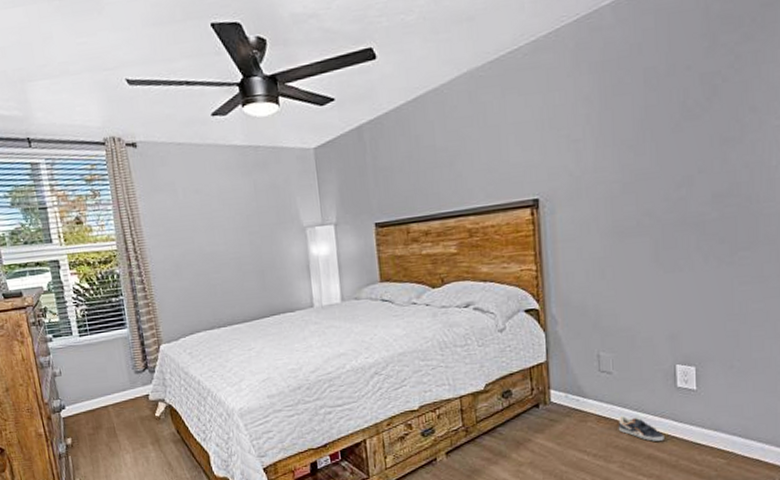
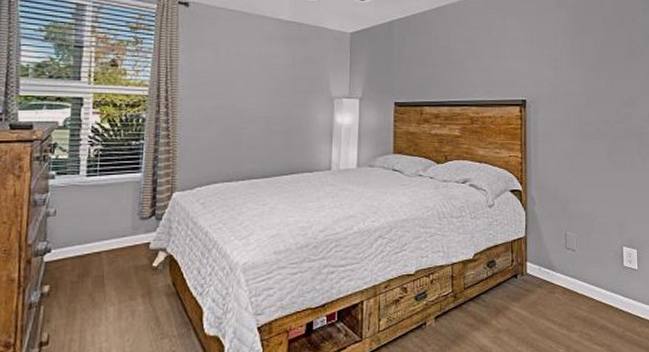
sneaker: present [618,416,664,441] -> none [579,290,614,313]

